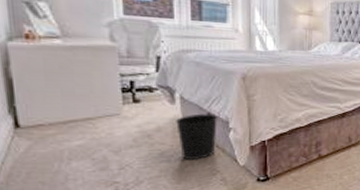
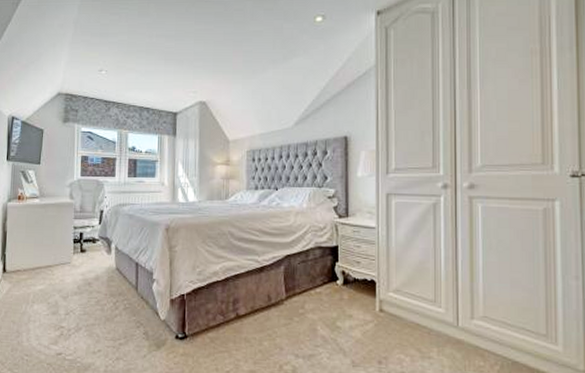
wastebasket: present [176,113,217,160] -> none [110,264,144,311]

